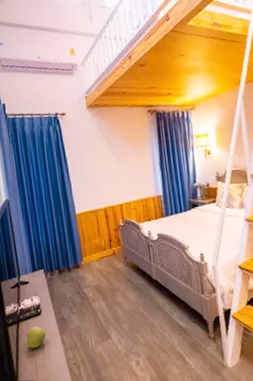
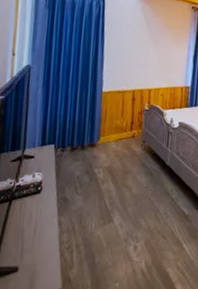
apple: present [26,326,46,349] -> none [16,205,42,230]

